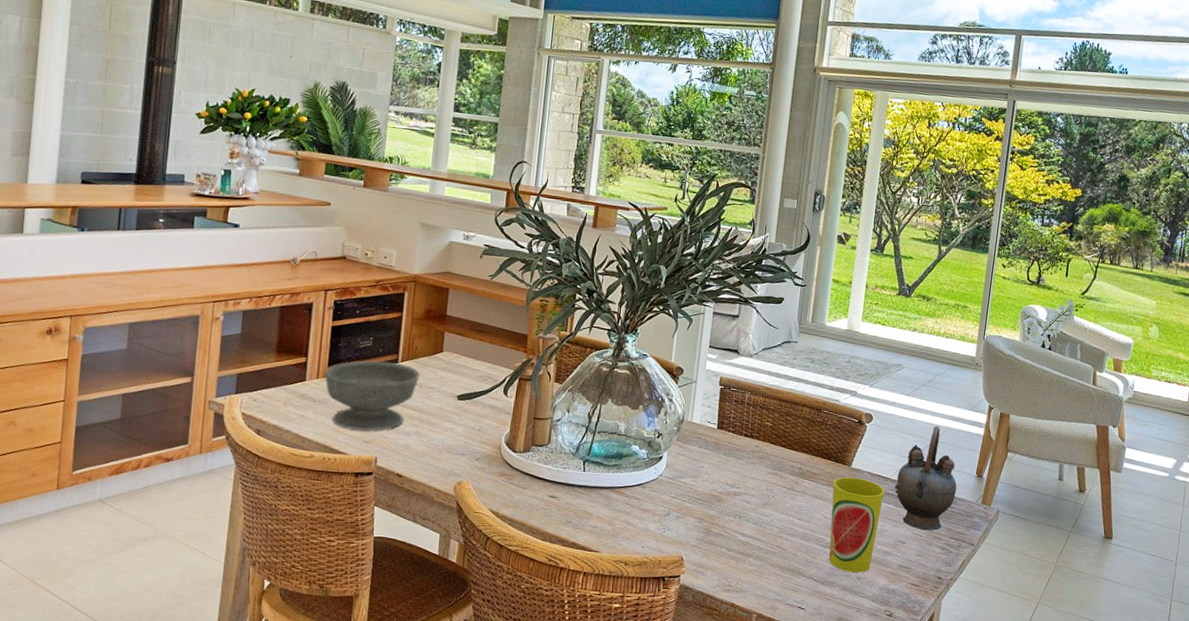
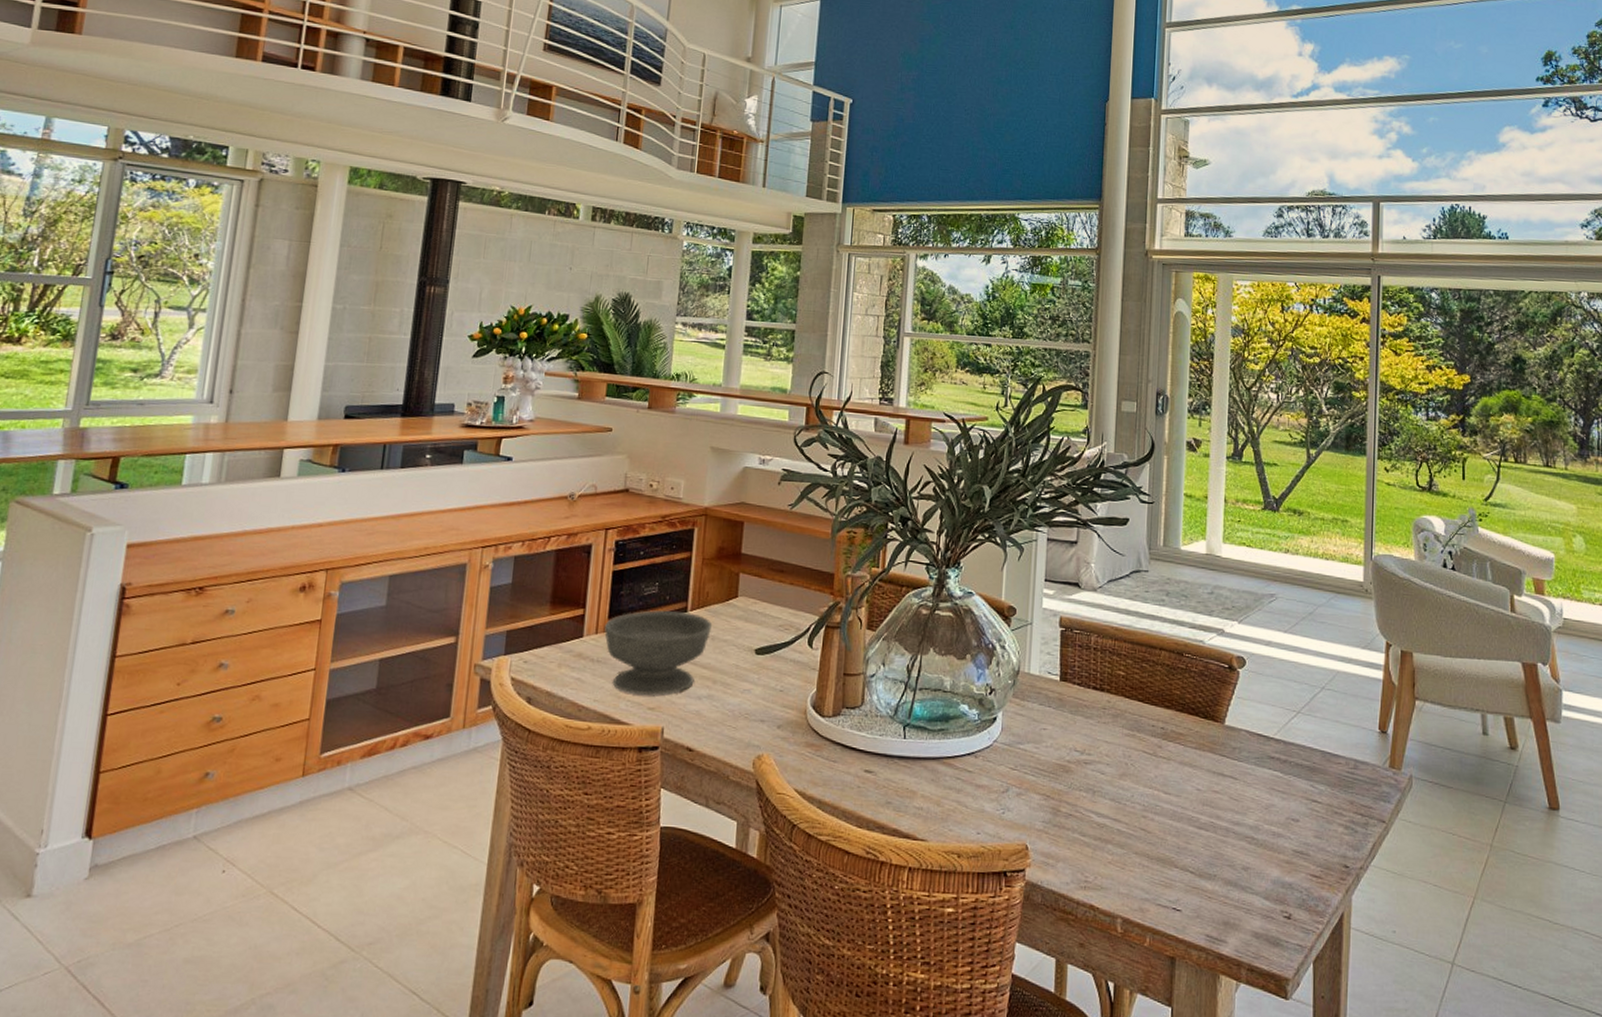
cup: present [829,477,884,573] -> none [1204,737,1267,862]
teapot: present [894,425,957,531] -> none [1280,669,1357,805]

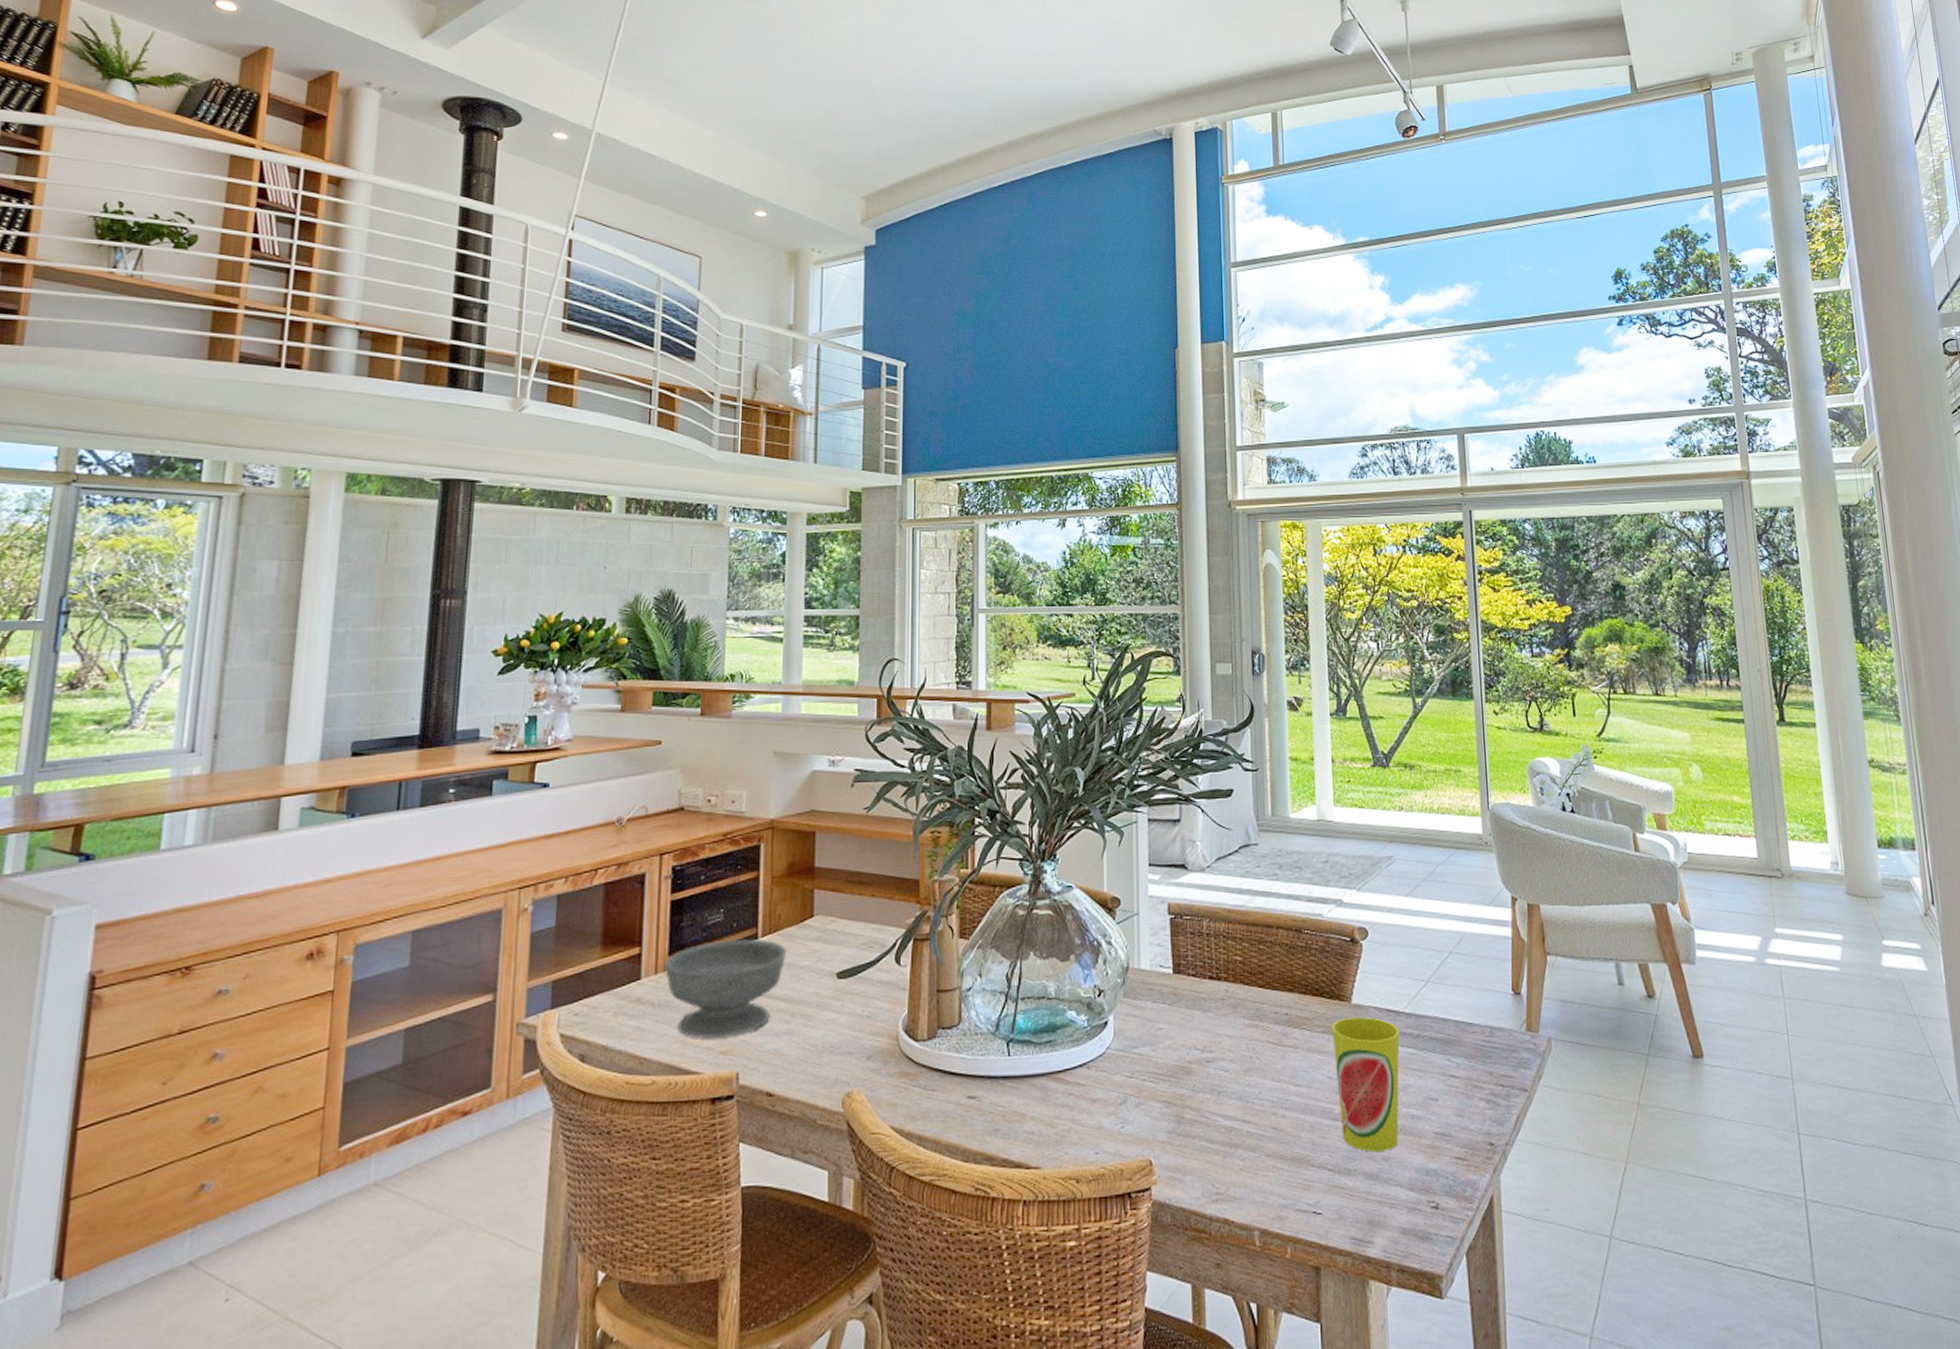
cup: none [1204,737,1267,862] -> present [1332,1016,1400,1152]

